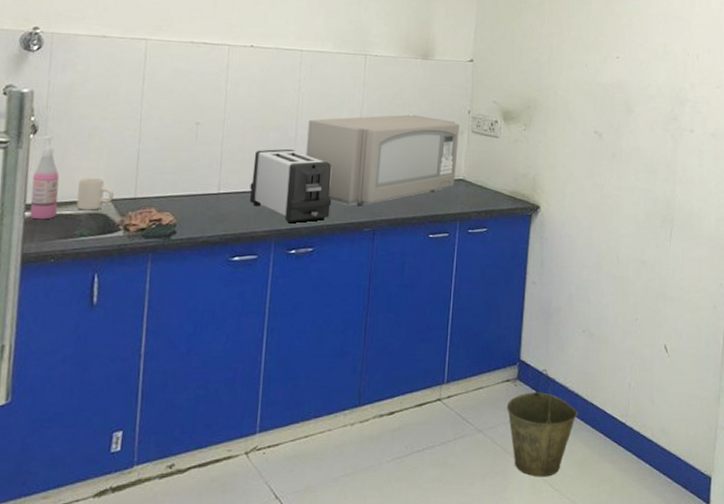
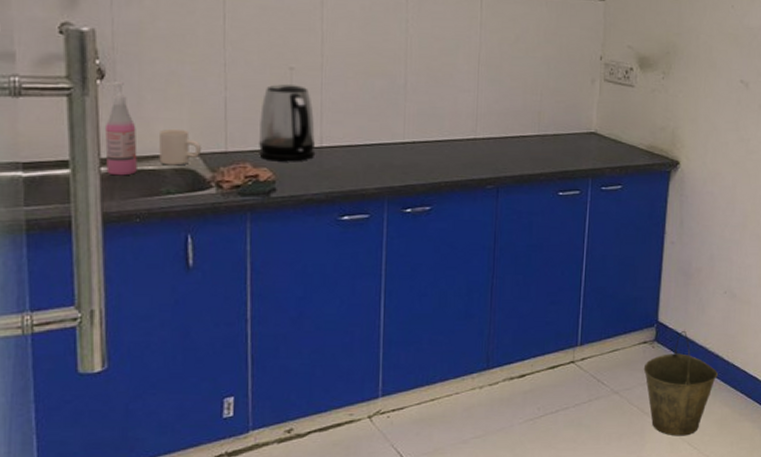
kettle: none [163,136,214,207] -> present [259,83,316,162]
toaster: present [250,148,332,224] -> none [356,97,450,180]
microwave: present [306,114,460,208] -> none [418,60,590,163]

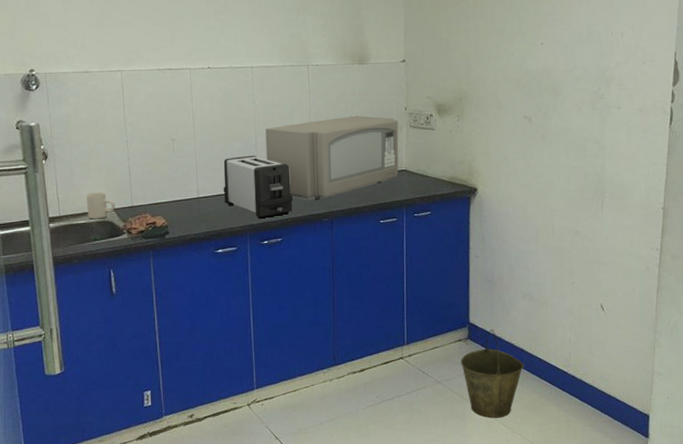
soap dispenser: present [102,80,137,176] -> none [46,159,73,230]
kettle: present [259,83,316,162] -> none [154,151,195,211]
toaster: none [356,97,450,180] -> present [223,155,293,219]
microwave: none [418,60,590,163] -> present [265,115,399,201]

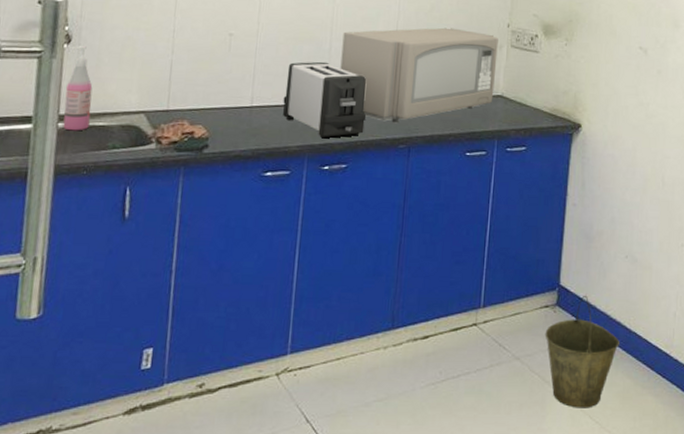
soap dispenser: none [46,159,73,230] -> present [63,45,93,131]
mug: present [86,191,115,219] -> none [109,88,146,122]

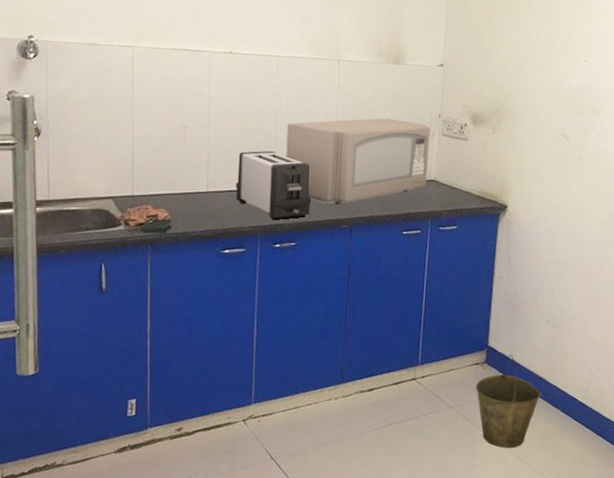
soap dispenser: present [63,45,93,131] -> none [38,137,64,215]

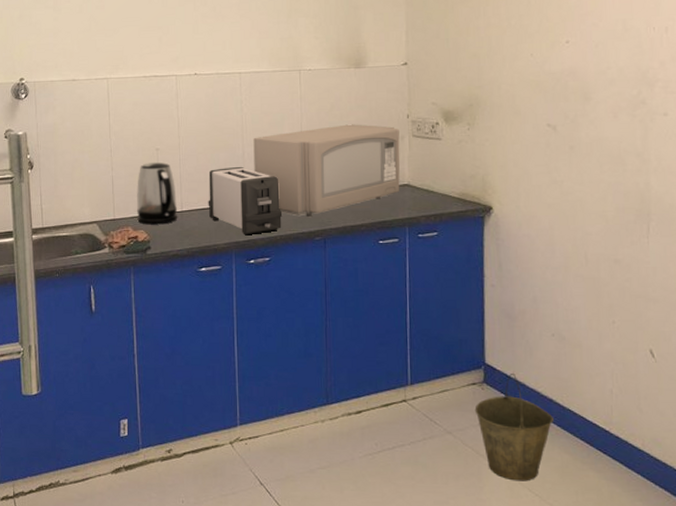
kettle: none [158,139,203,204] -> present [137,161,178,225]

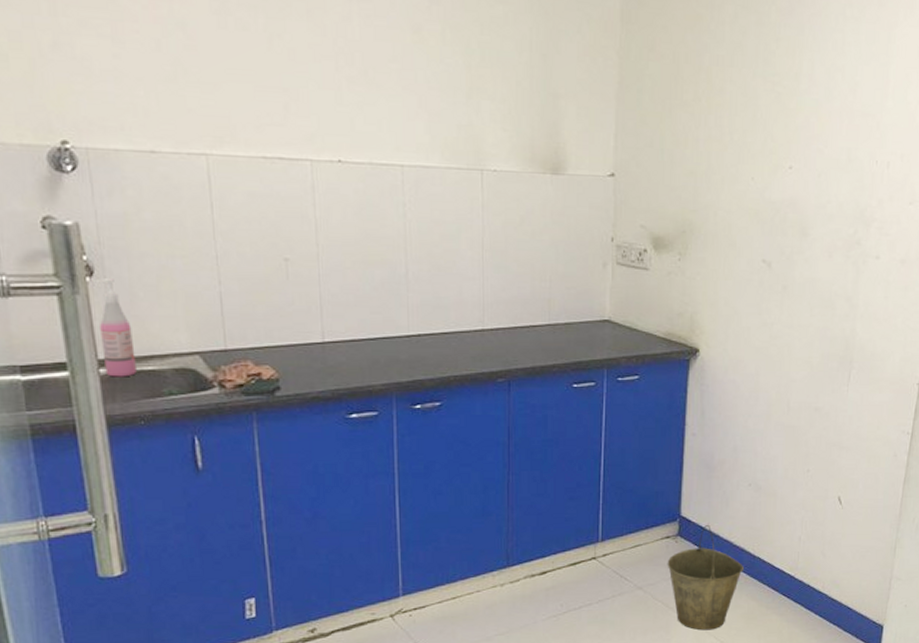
soap dispenser: none [32,169,56,241] -> present [91,277,137,377]
kettle: present [137,161,178,225] -> none [257,275,318,359]
toaster: present [208,166,283,236] -> none [359,288,458,375]
microwave: present [253,124,400,218] -> none [420,244,602,355]

